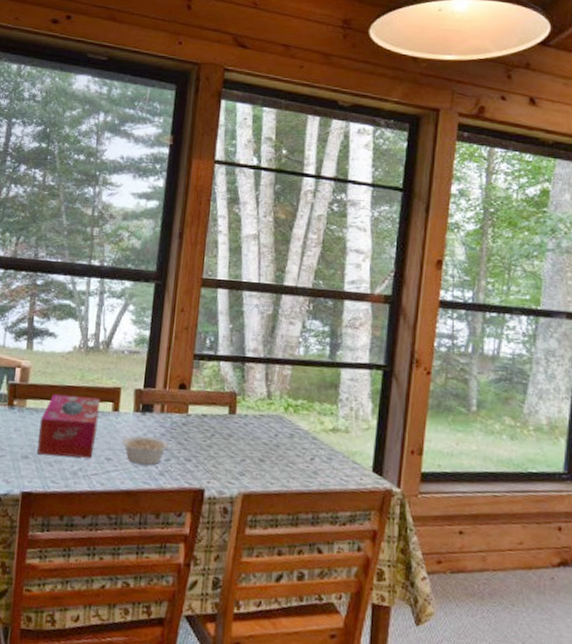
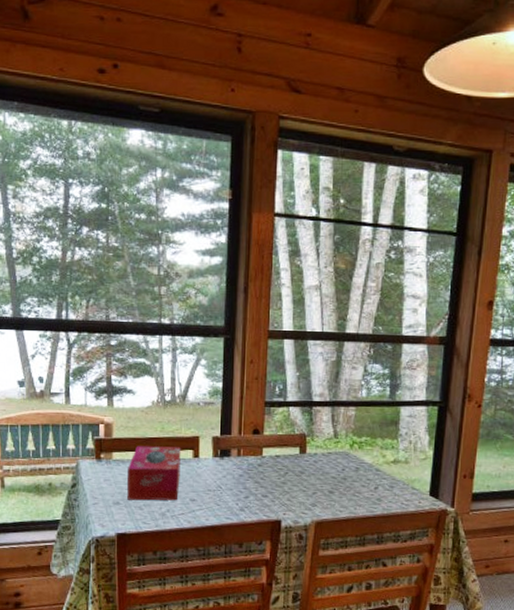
legume: present [122,436,174,465] -> none [204,478,252,503]

